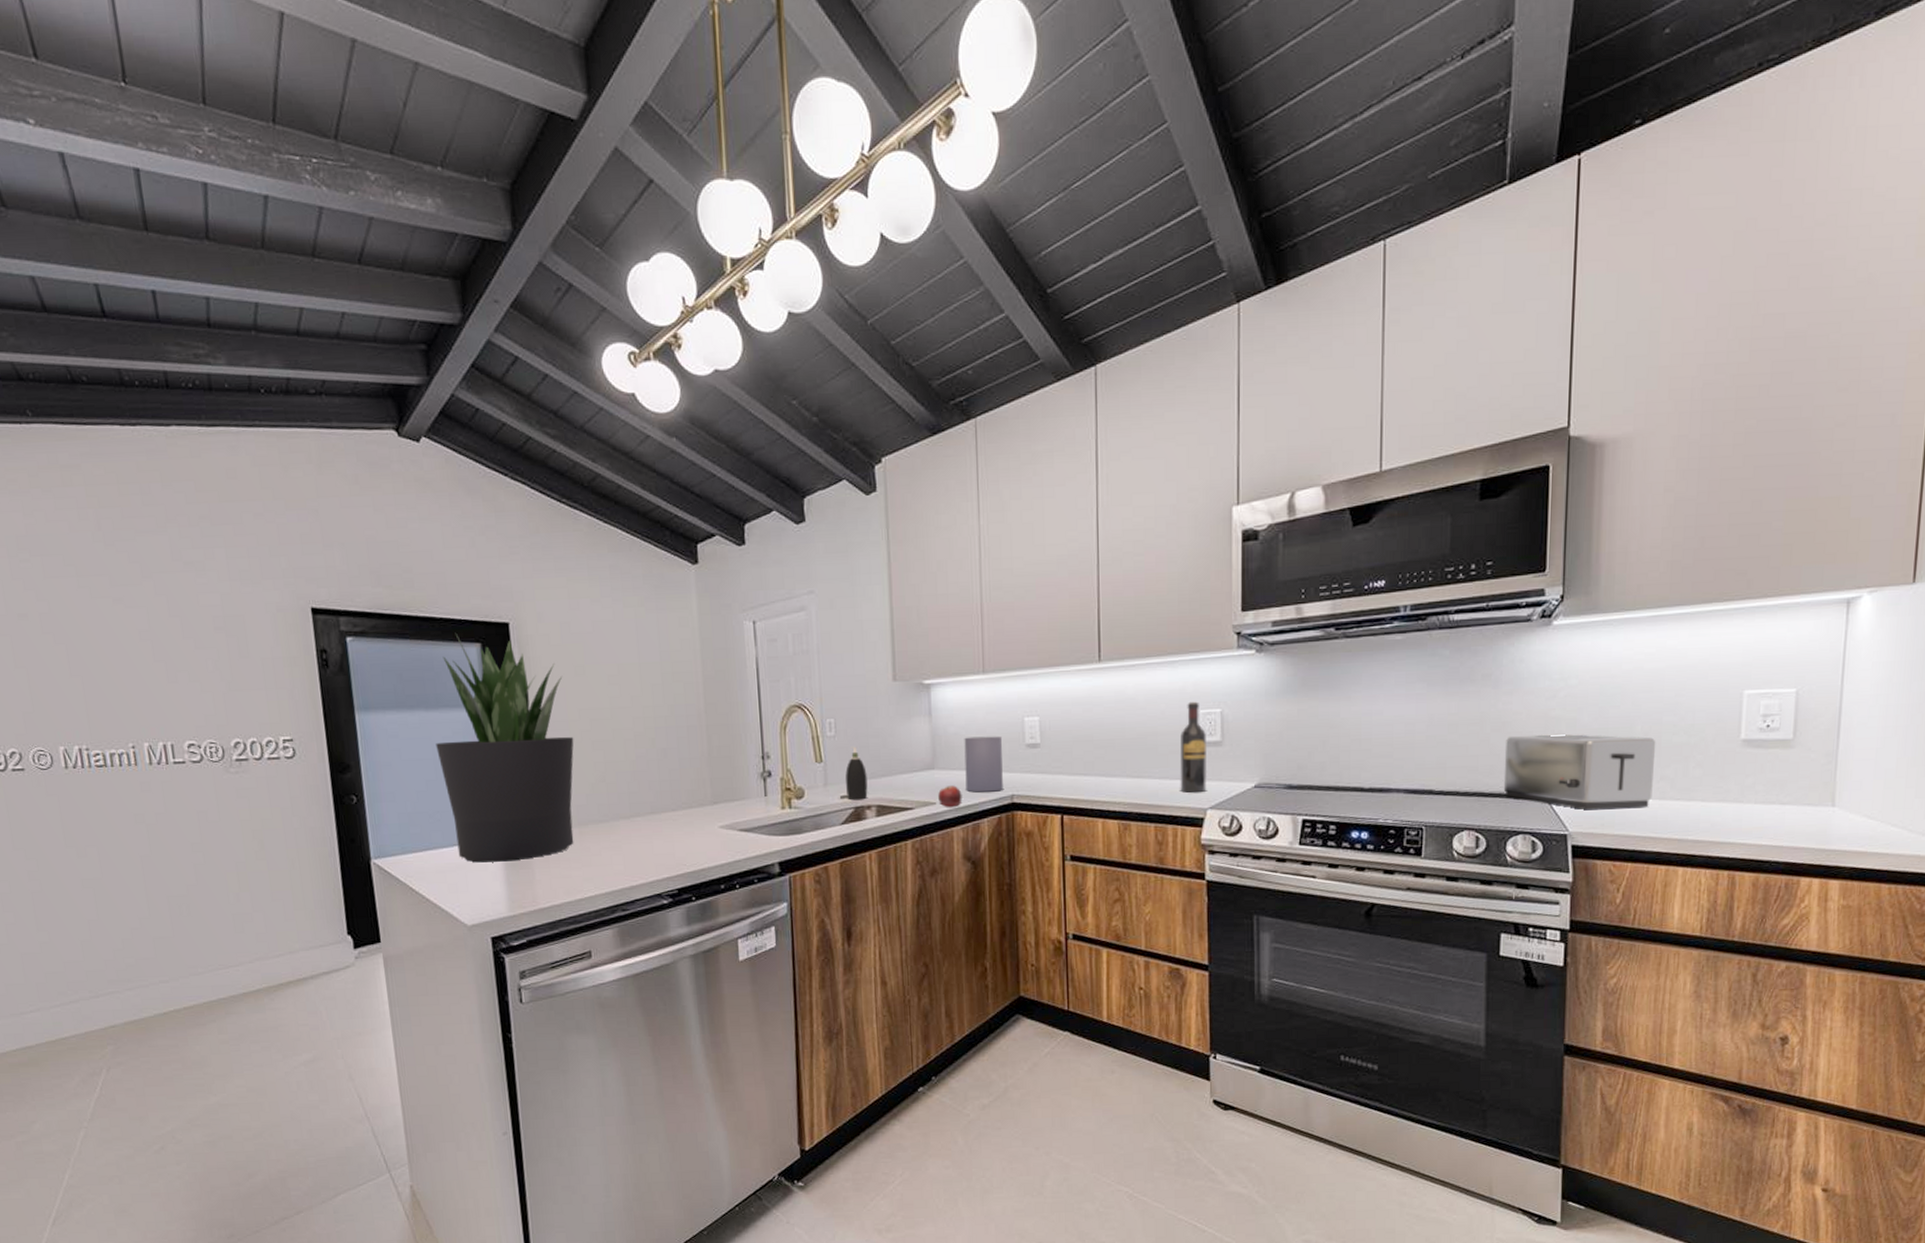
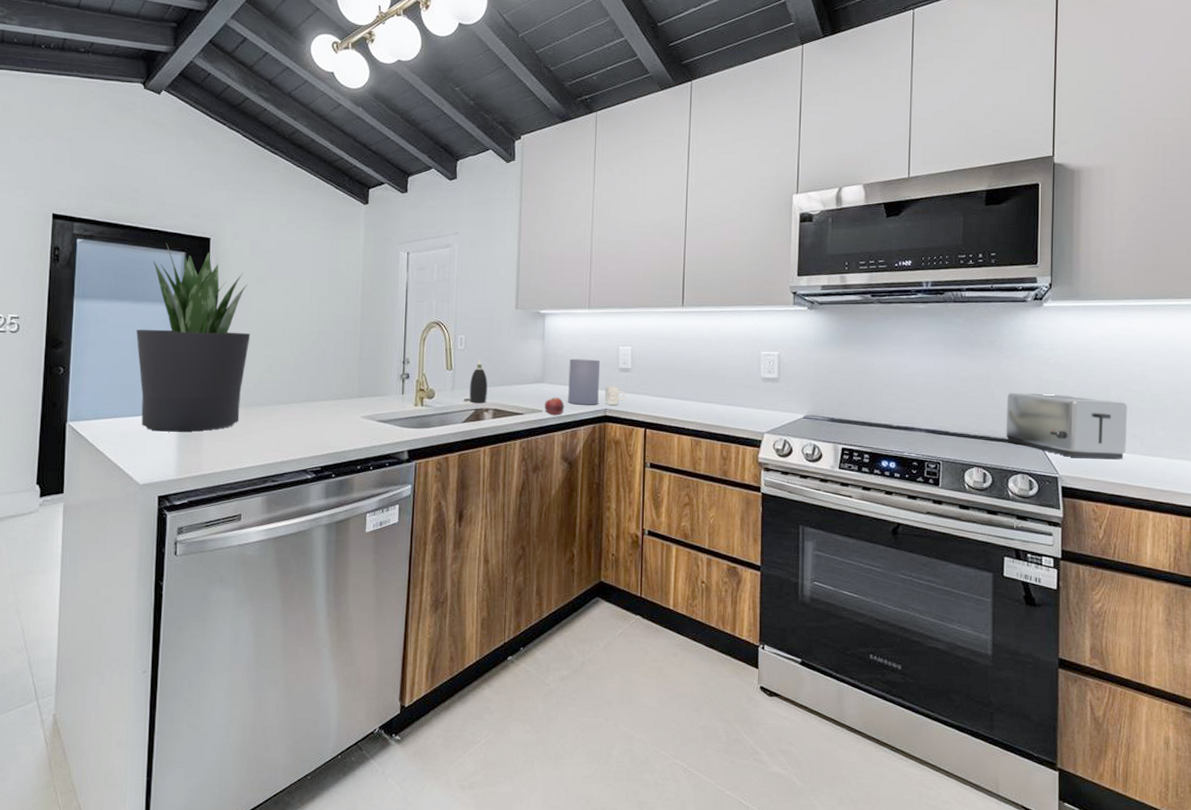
mug: none [1009,766,1036,790] -> present [604,386,626,405]
wine bottle: present [1179,701,1206,793] -> none [743,344,766,419]

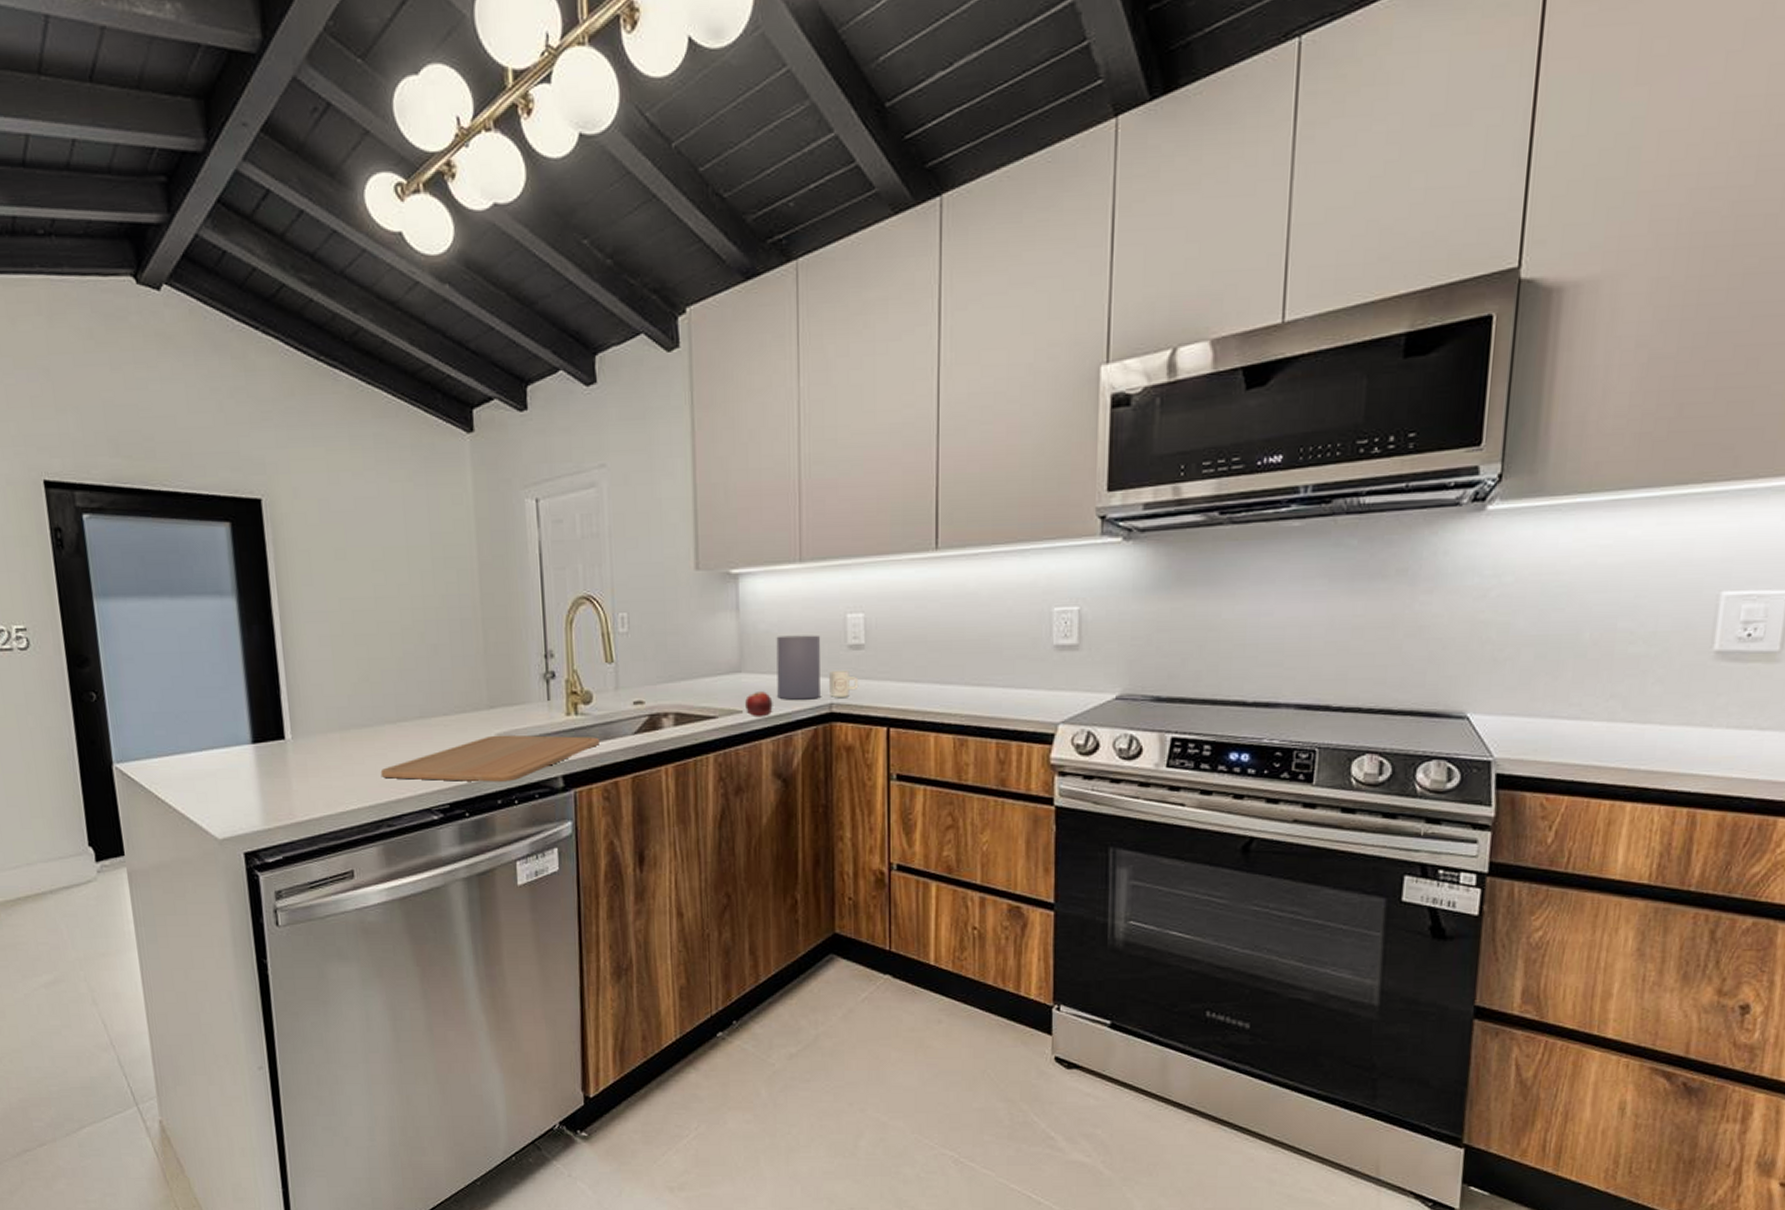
planter: present [136,242,251,432] -> none [182,509,335,770]
chopping board: none [271,417,438,453] -> present [380,735,601,782]
soap dispenser: present [470,359,488,404] -> none [639,644,665,707]
toaster: present [1005,393,1128,459] -> none [1416,642,1608,732]

